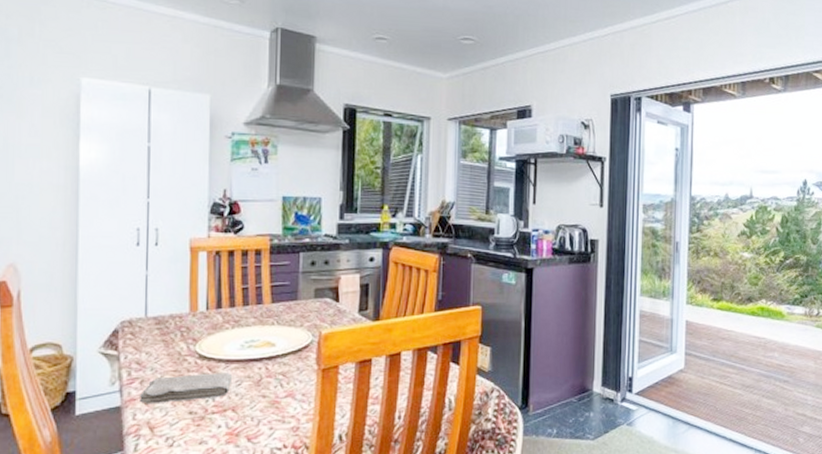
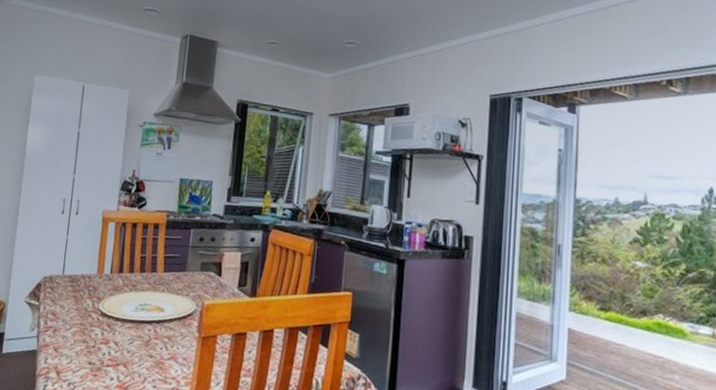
washcloth: present [140,373,233,404] -> none [51,328,127,353]

